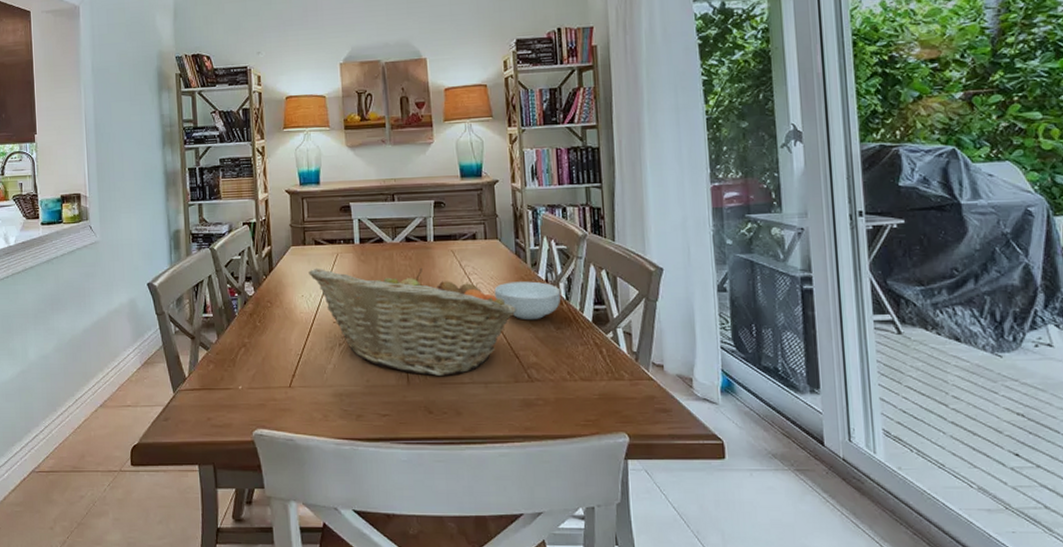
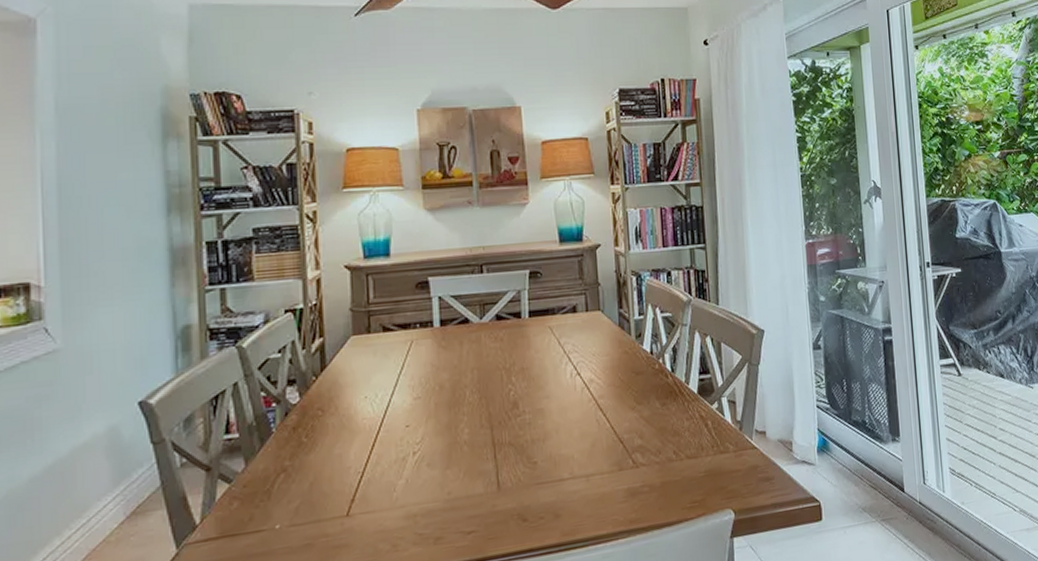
fruit basket: present [308,268,516,377] -> none [374,350,620,477]
cereal bowl: present [494,281,561,320] -> none [596,354,667,399]

